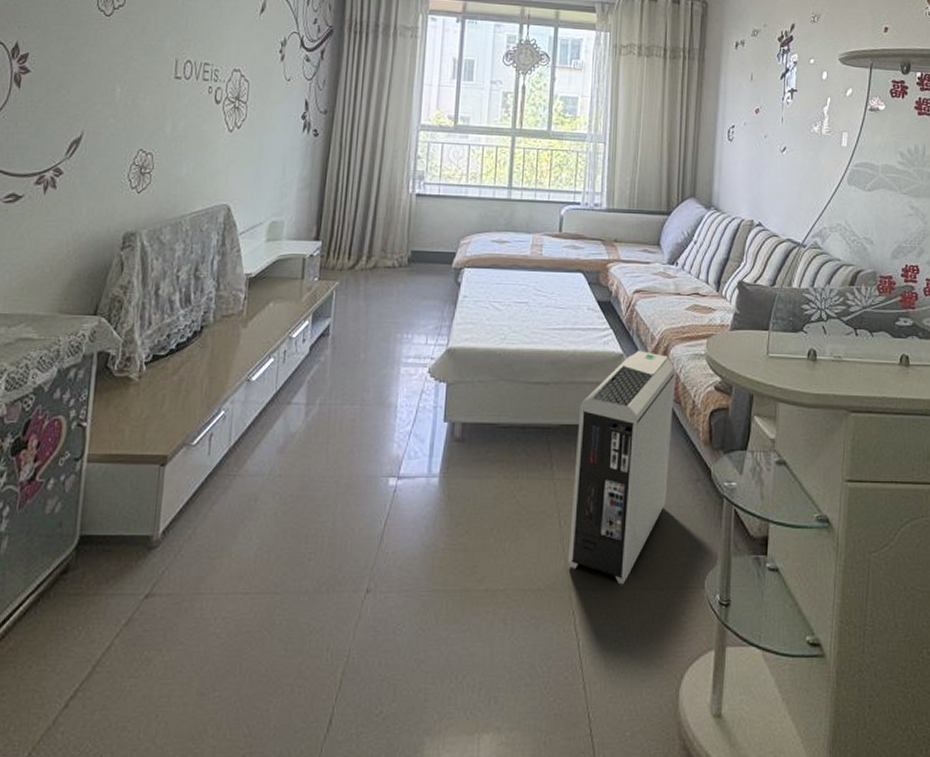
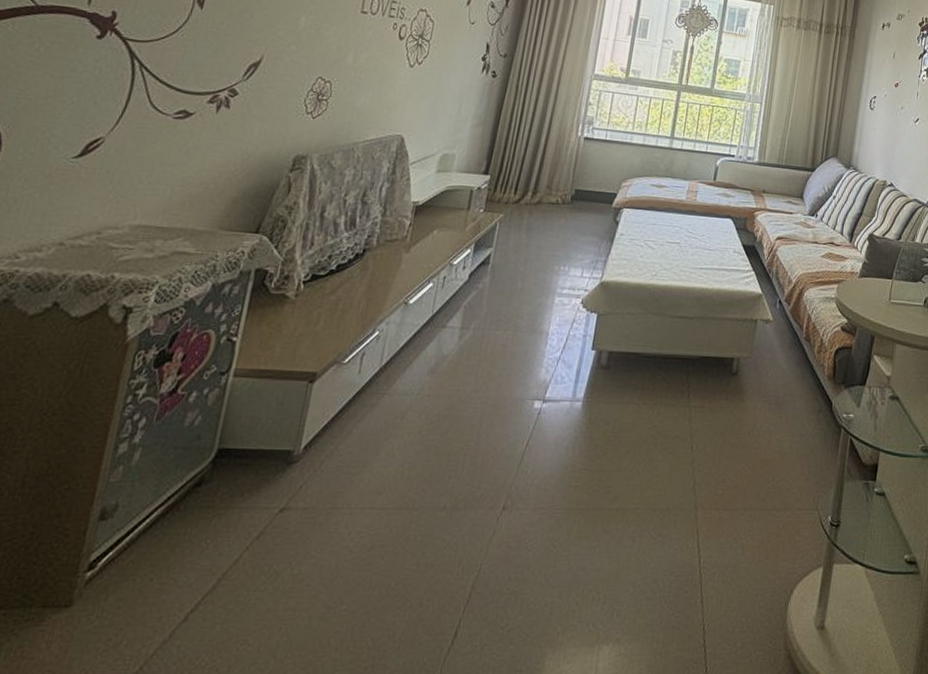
air purifier: present [567,350,675,585] -> none [696,291,808,506]

